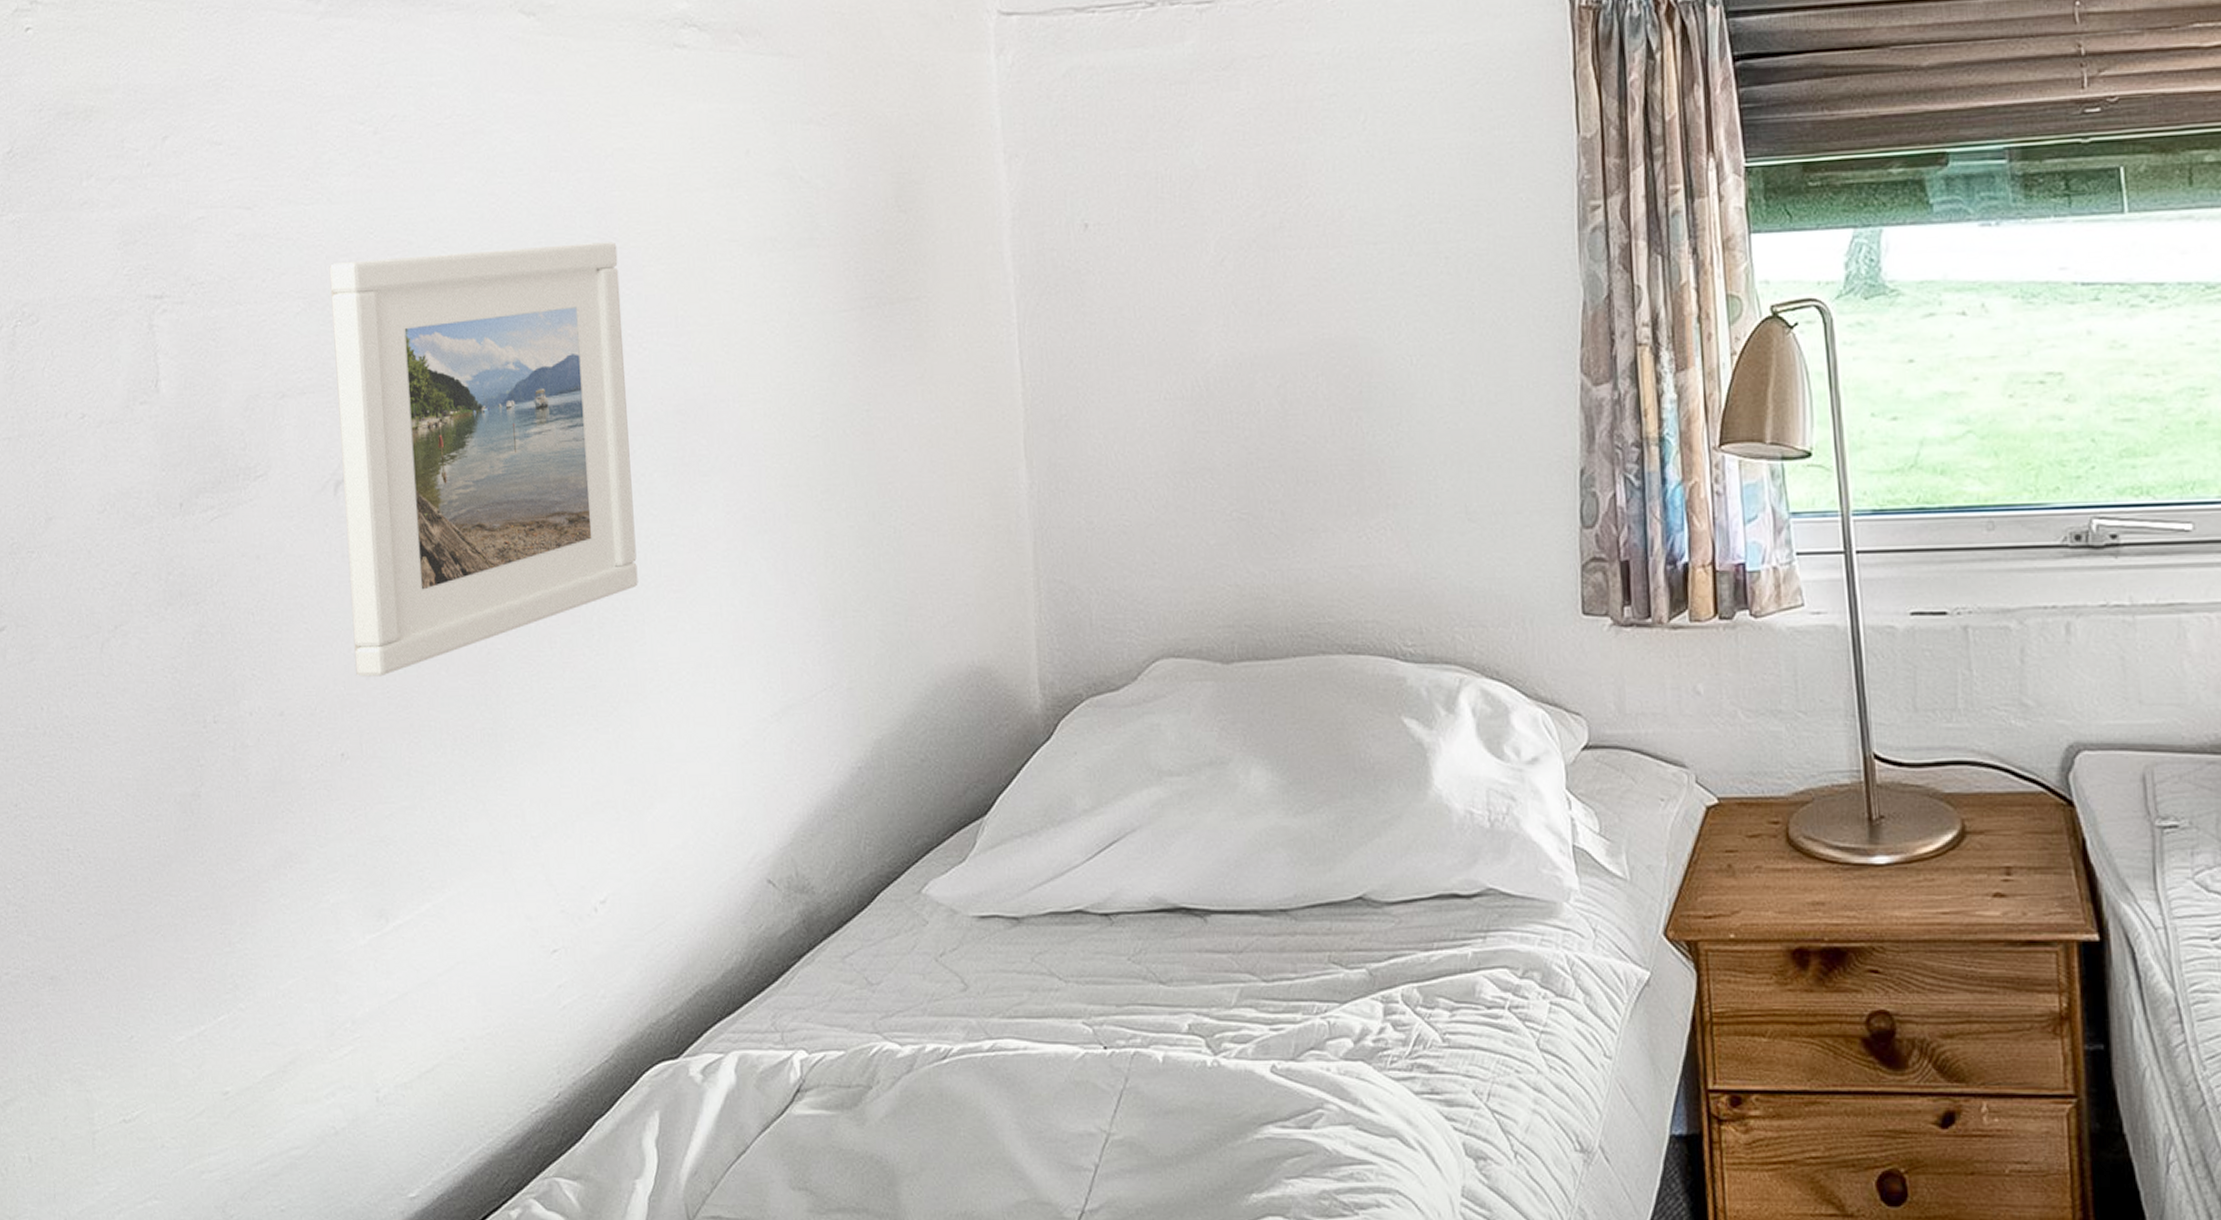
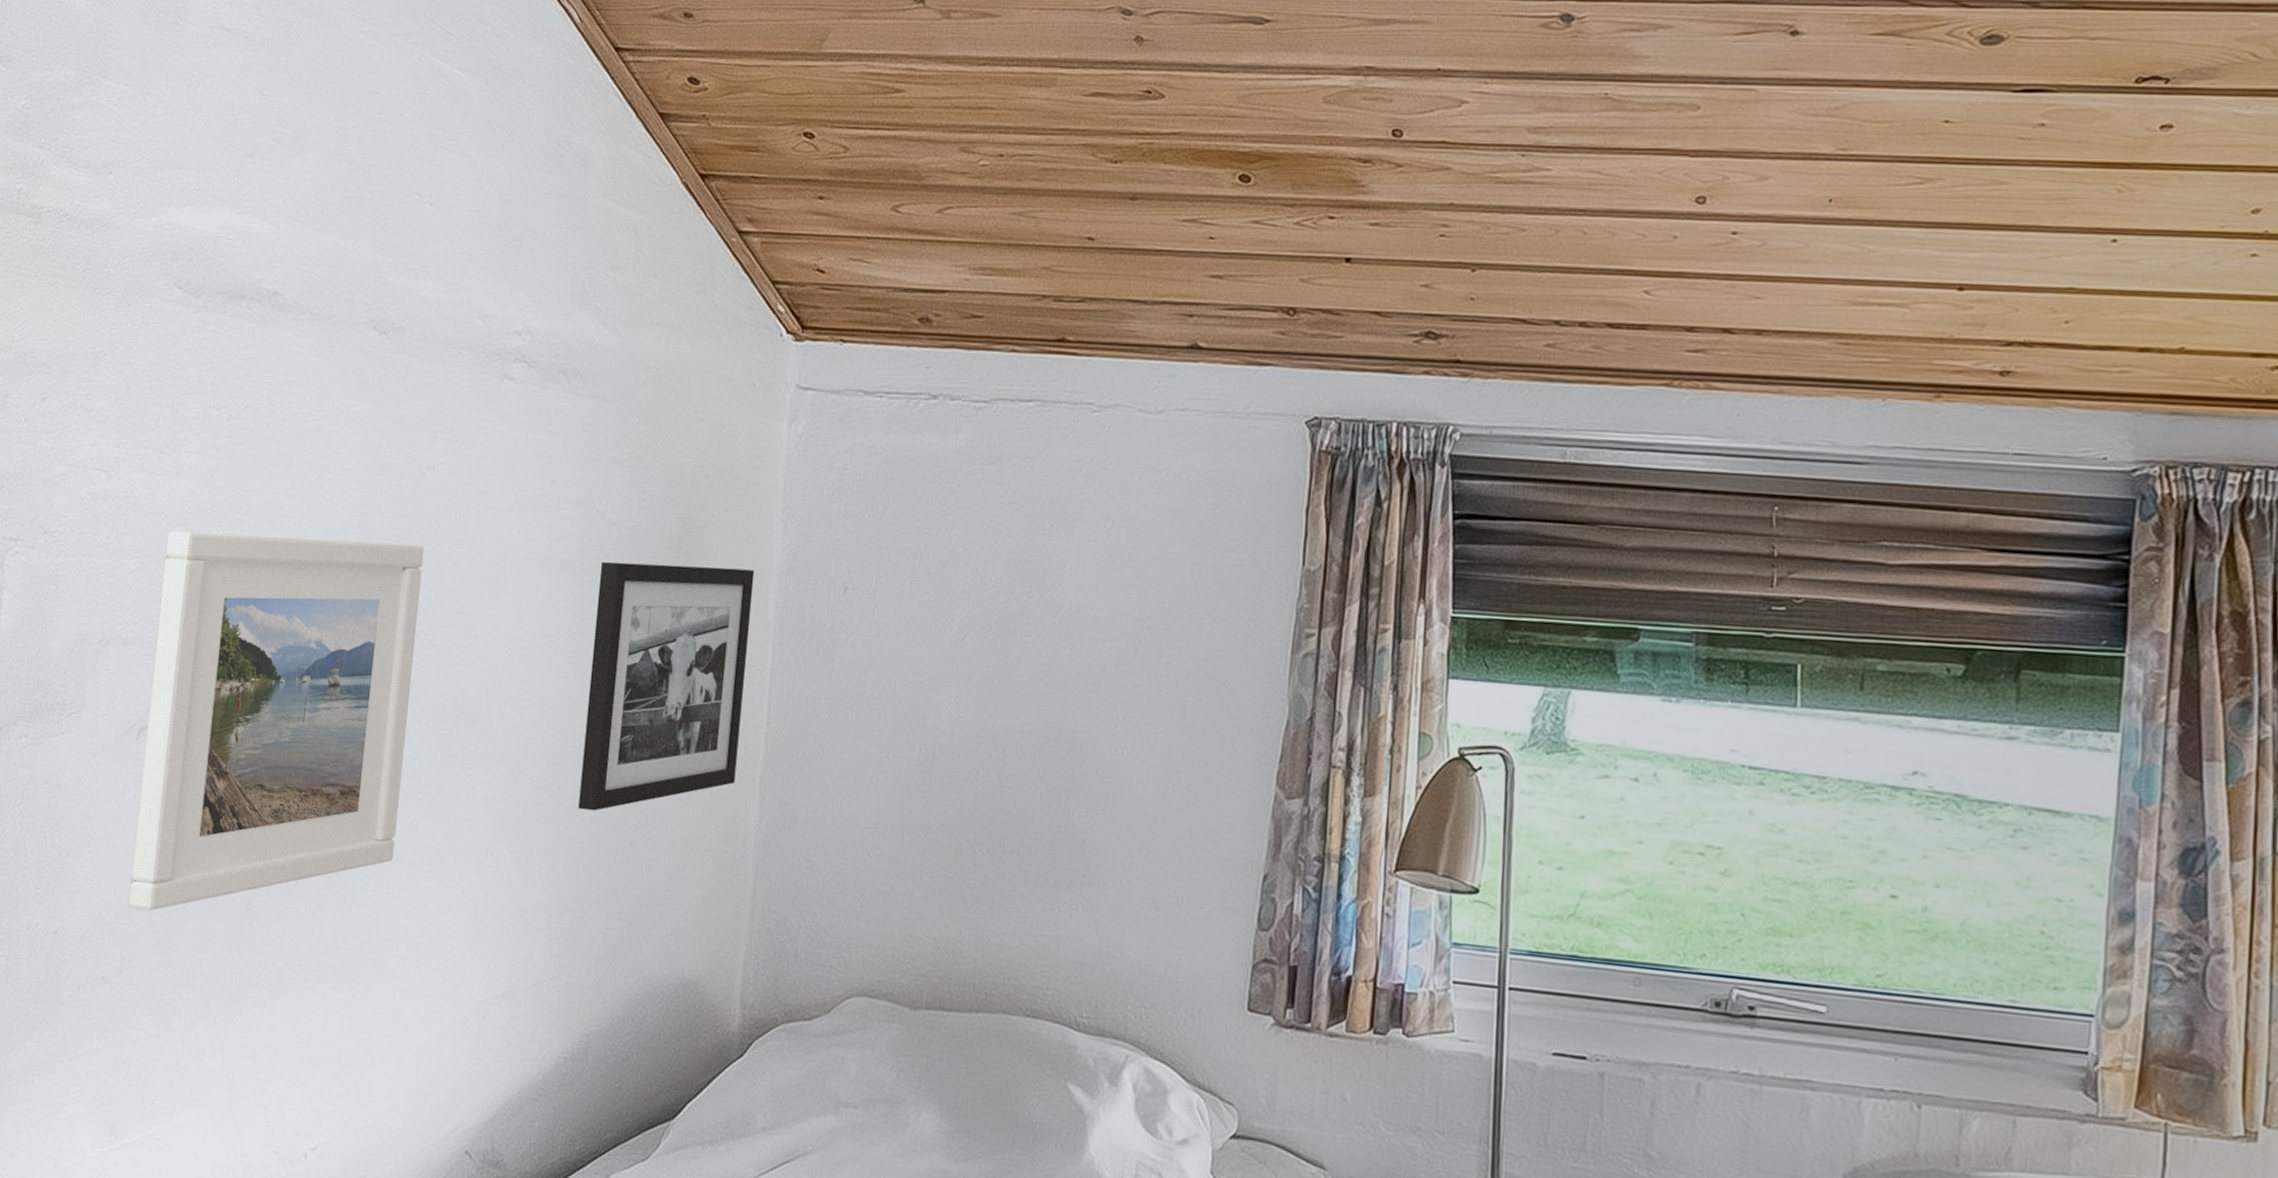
picture frame: none [813,219,997,503] -> present [578,561,755,811]

